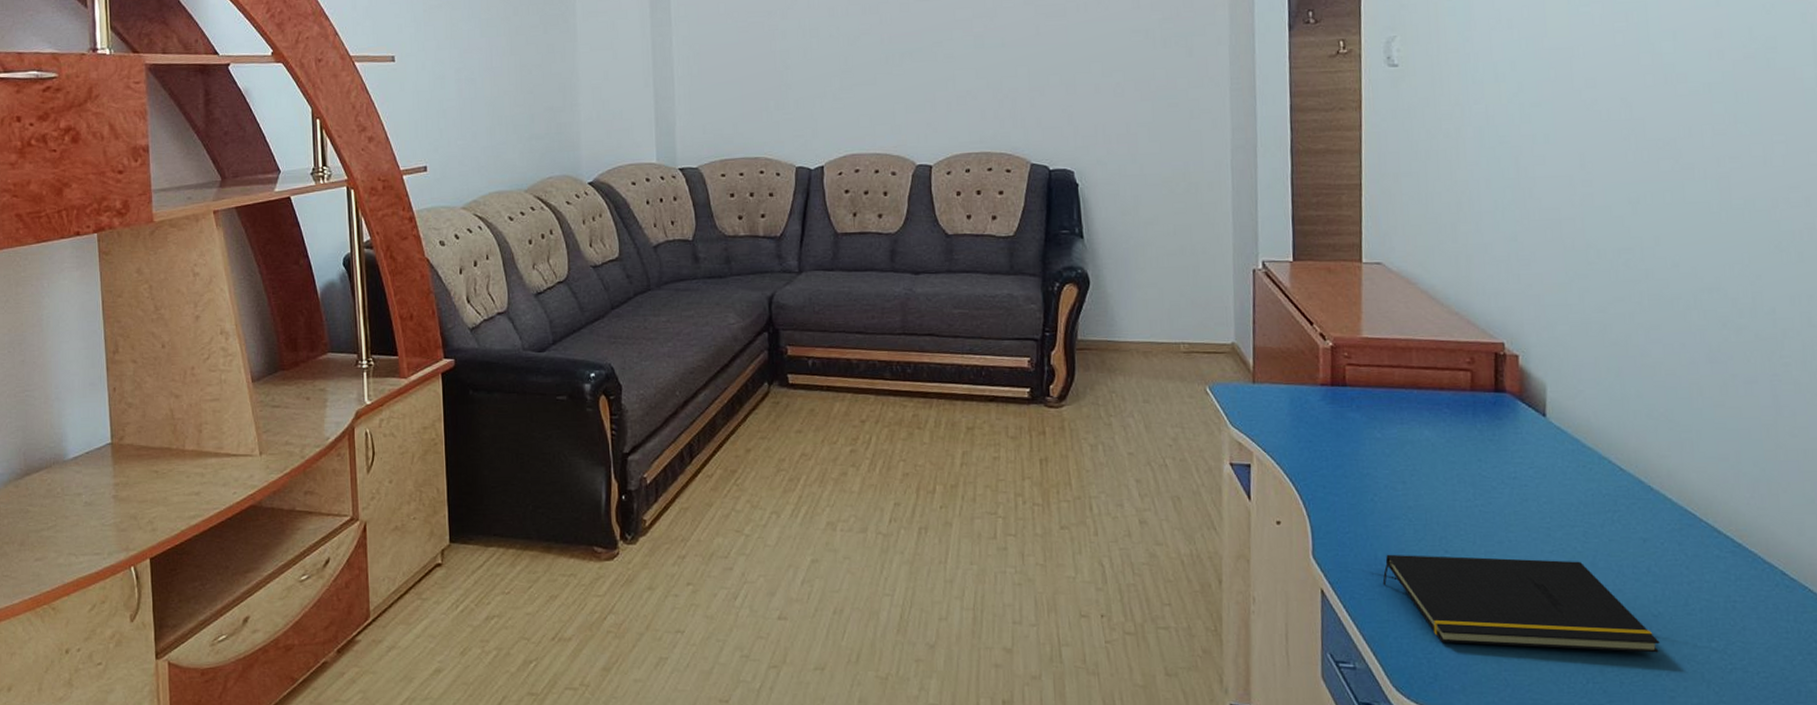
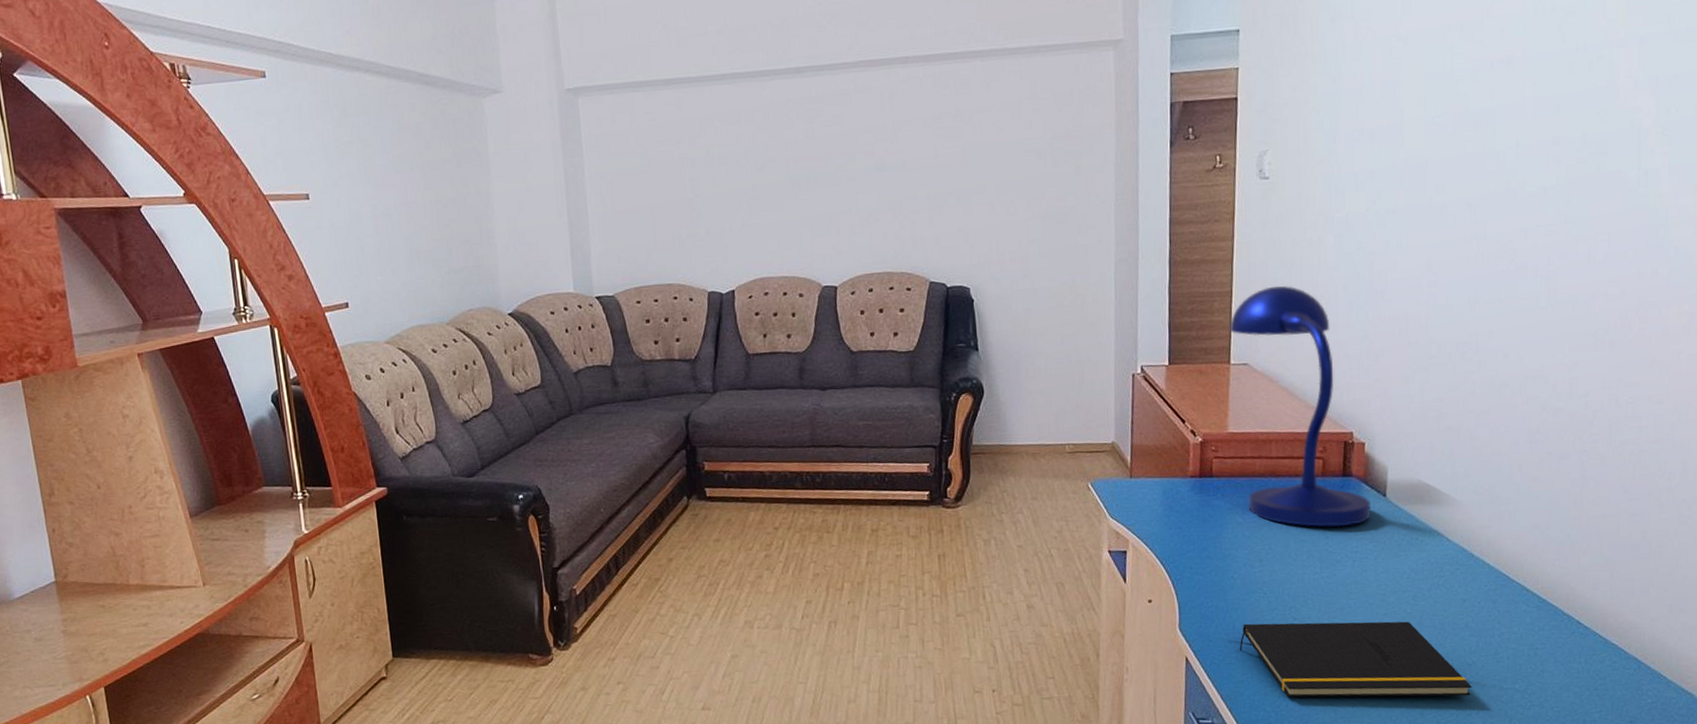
desk lamp: none [1360,180,1530,449] -> present [1230,285,1372,528]

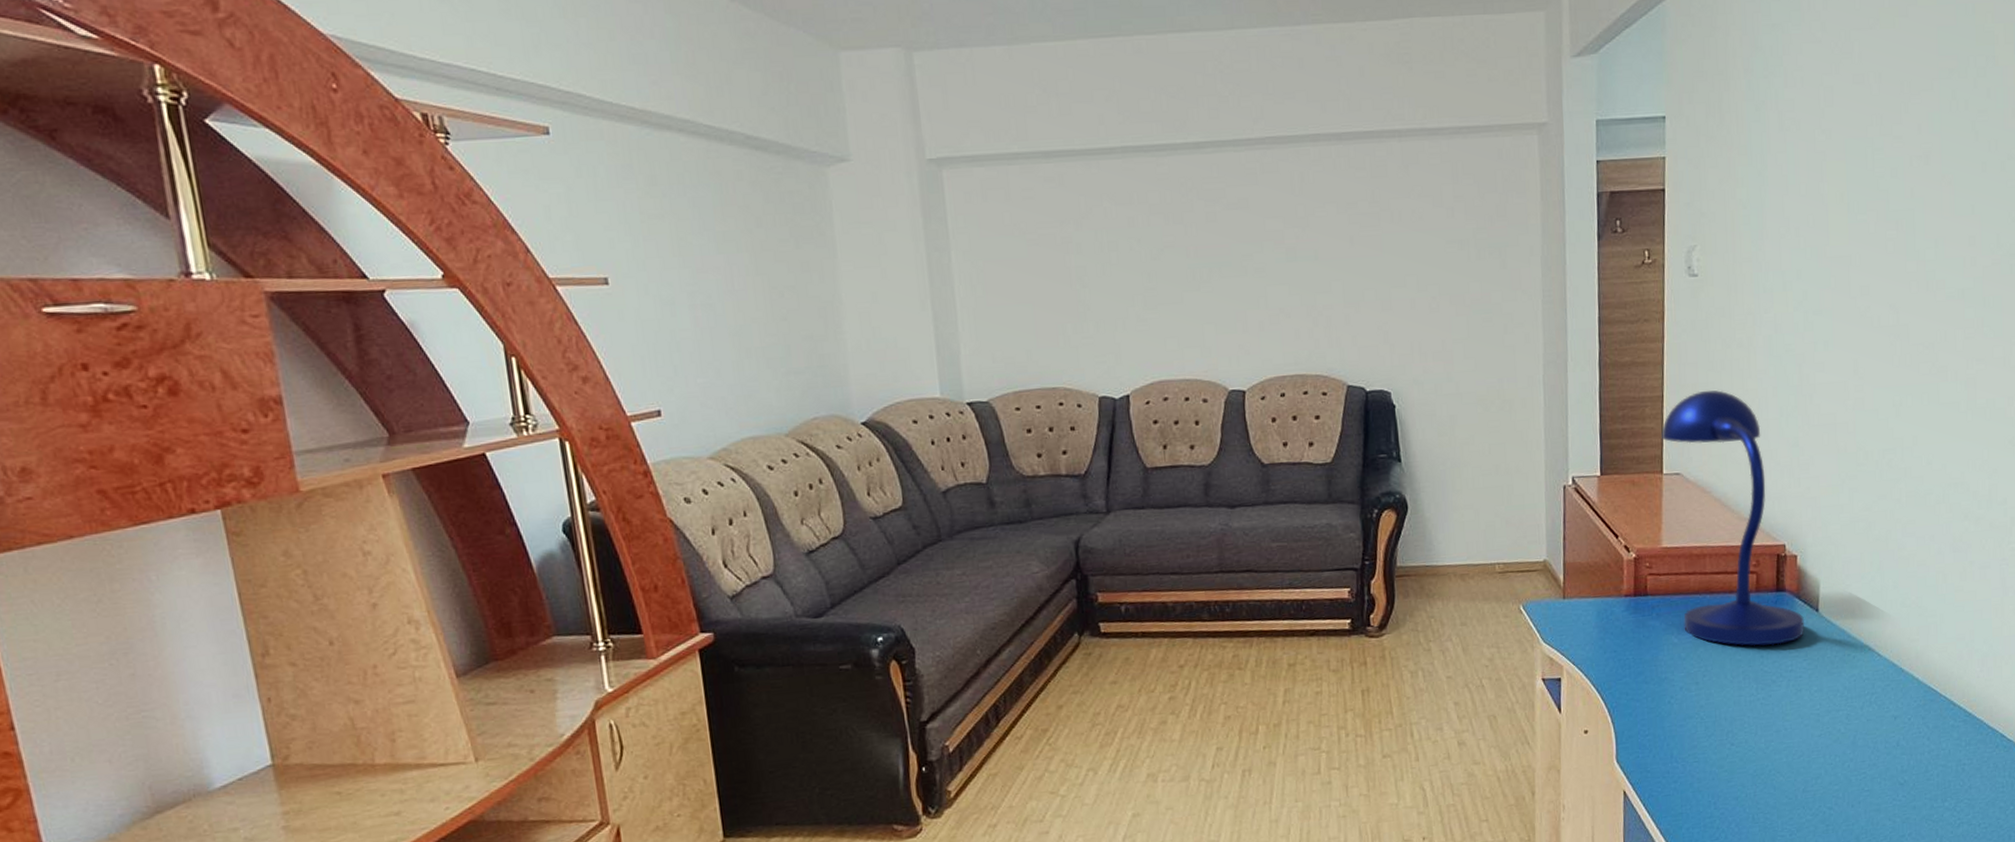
notepad: present [1239,621,1472,697] -> none [1677,741,1904,828]

